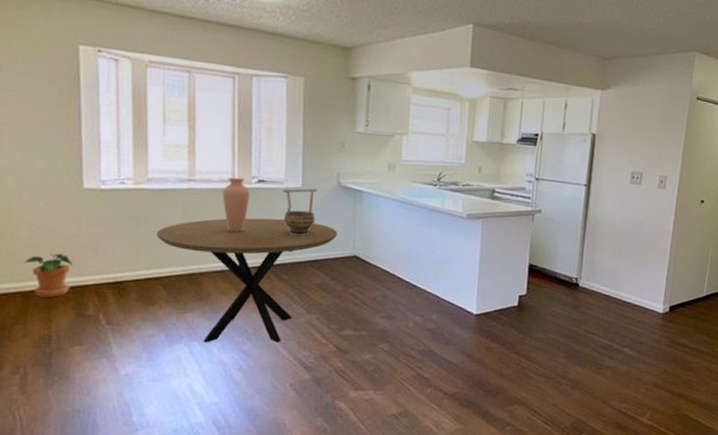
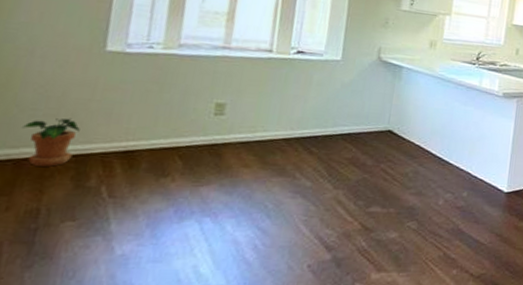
dining table: present [156,218,337,343] -> none [180,88,373,220]
vase: present [222,177,250,232] -> none [257,47,288,102]
decorative bowl: present [283,188,317,235] -> none [319,61,357,108]

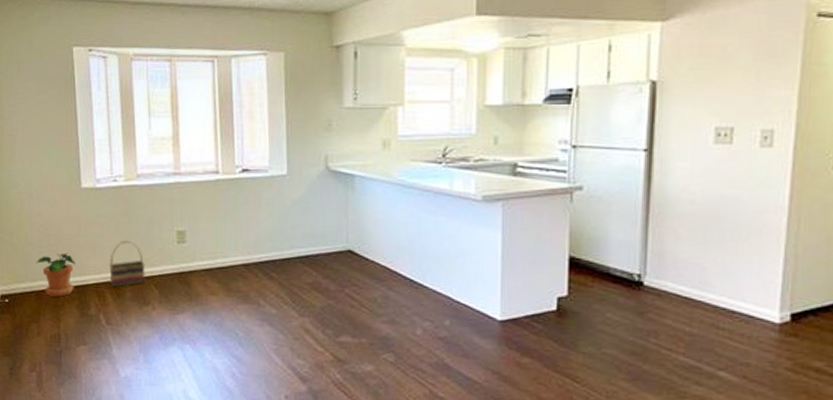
basket: none [123,108,172,158] -> present [109,240,145,287]

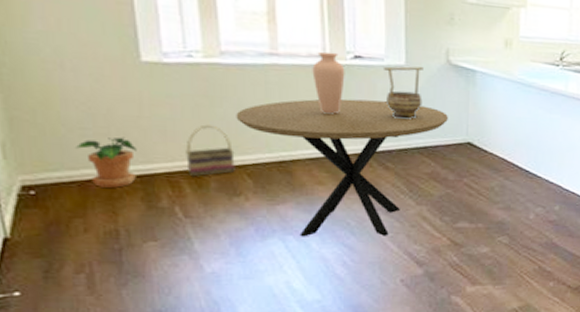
dining table: none [147,211,328,349] -> present [236,99,448,237]
vase: none [207,167,235,226] -> present [312,51,345,114]
decorative bowl: none [268,175,304,228] -> present [384,66,423,119]

